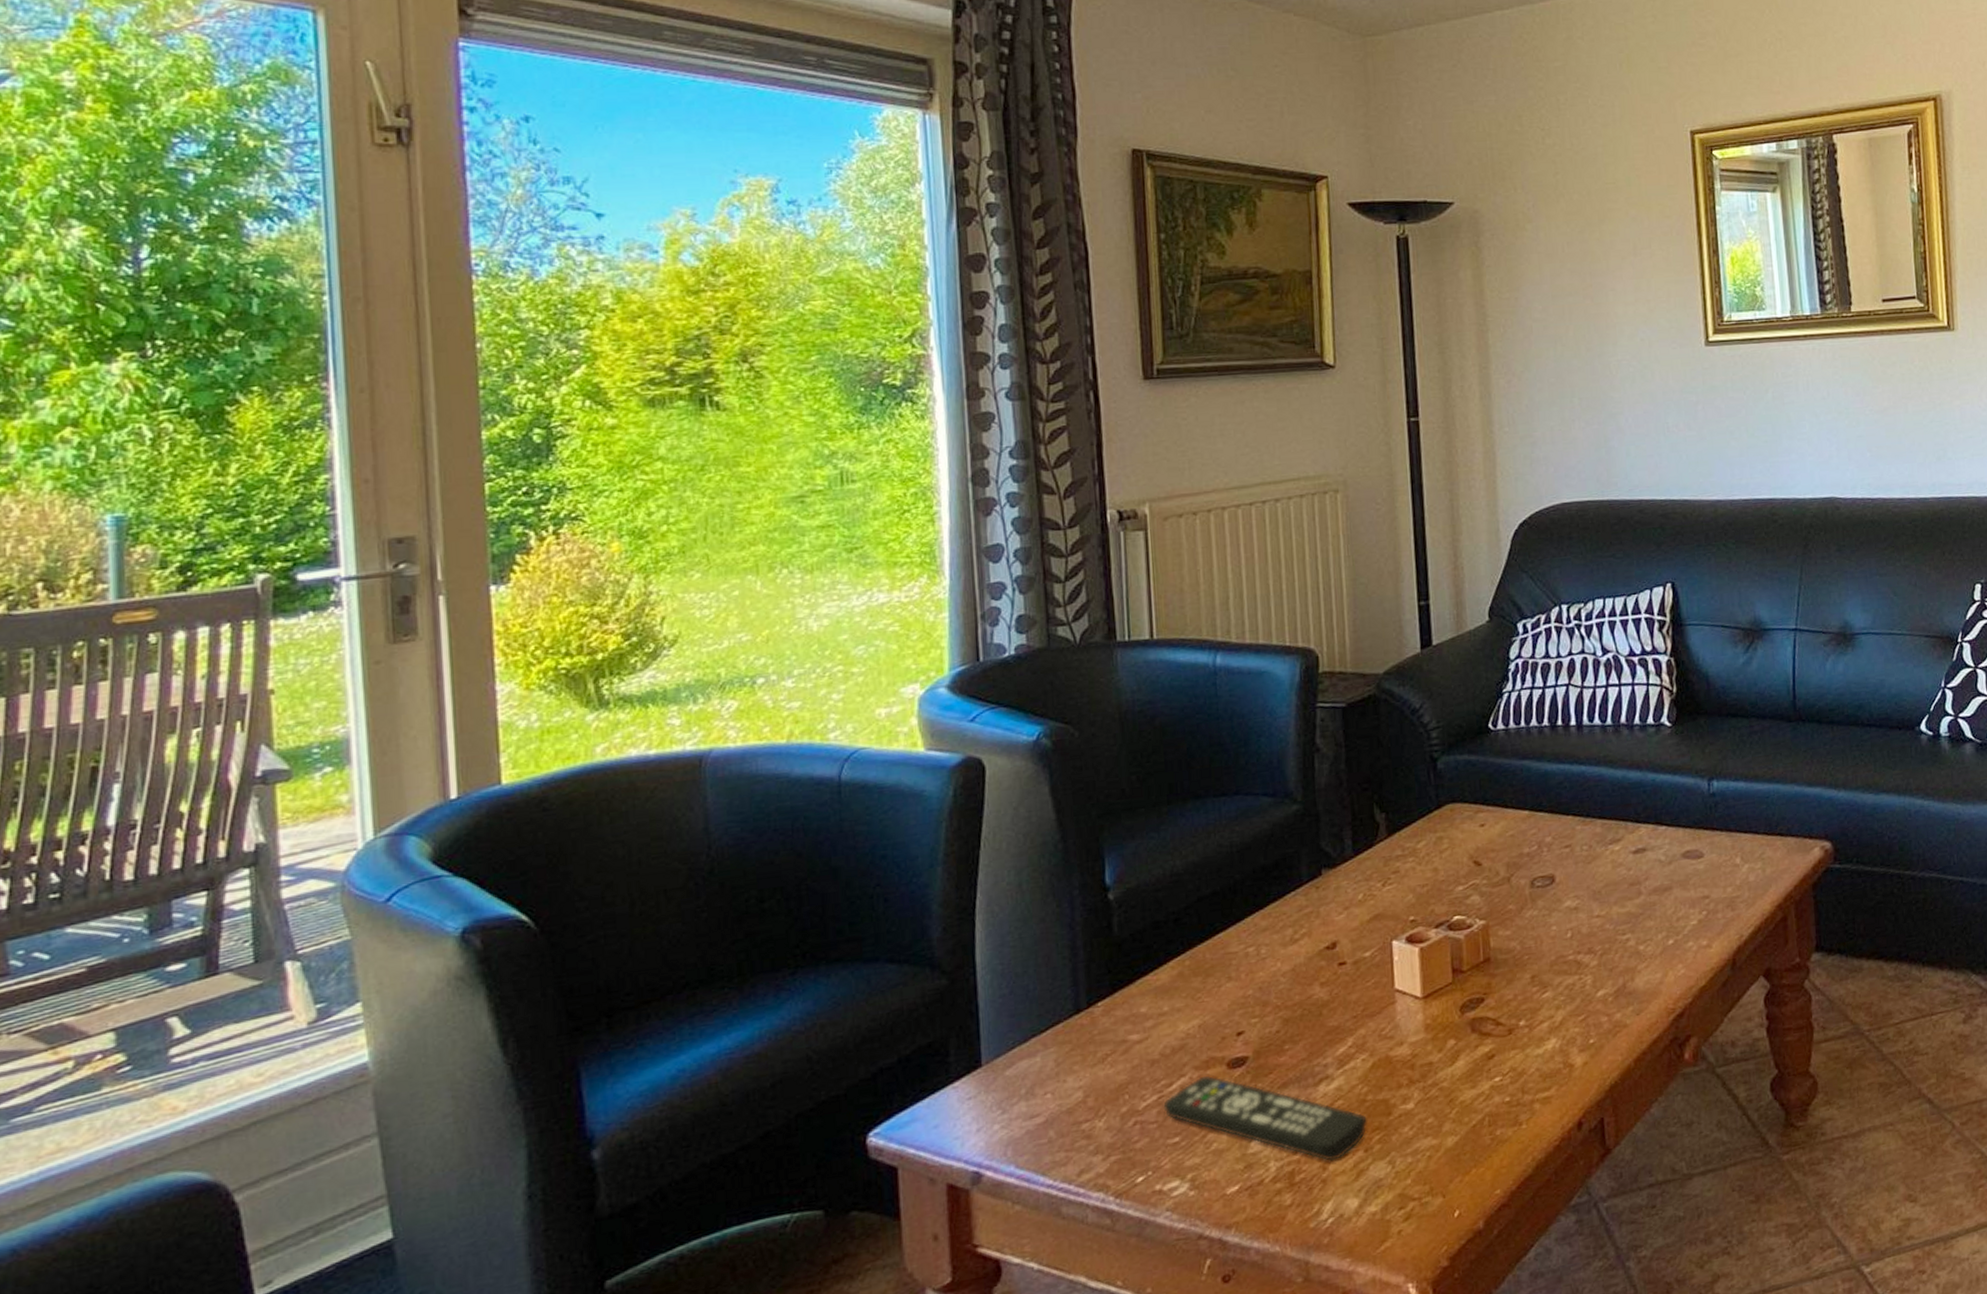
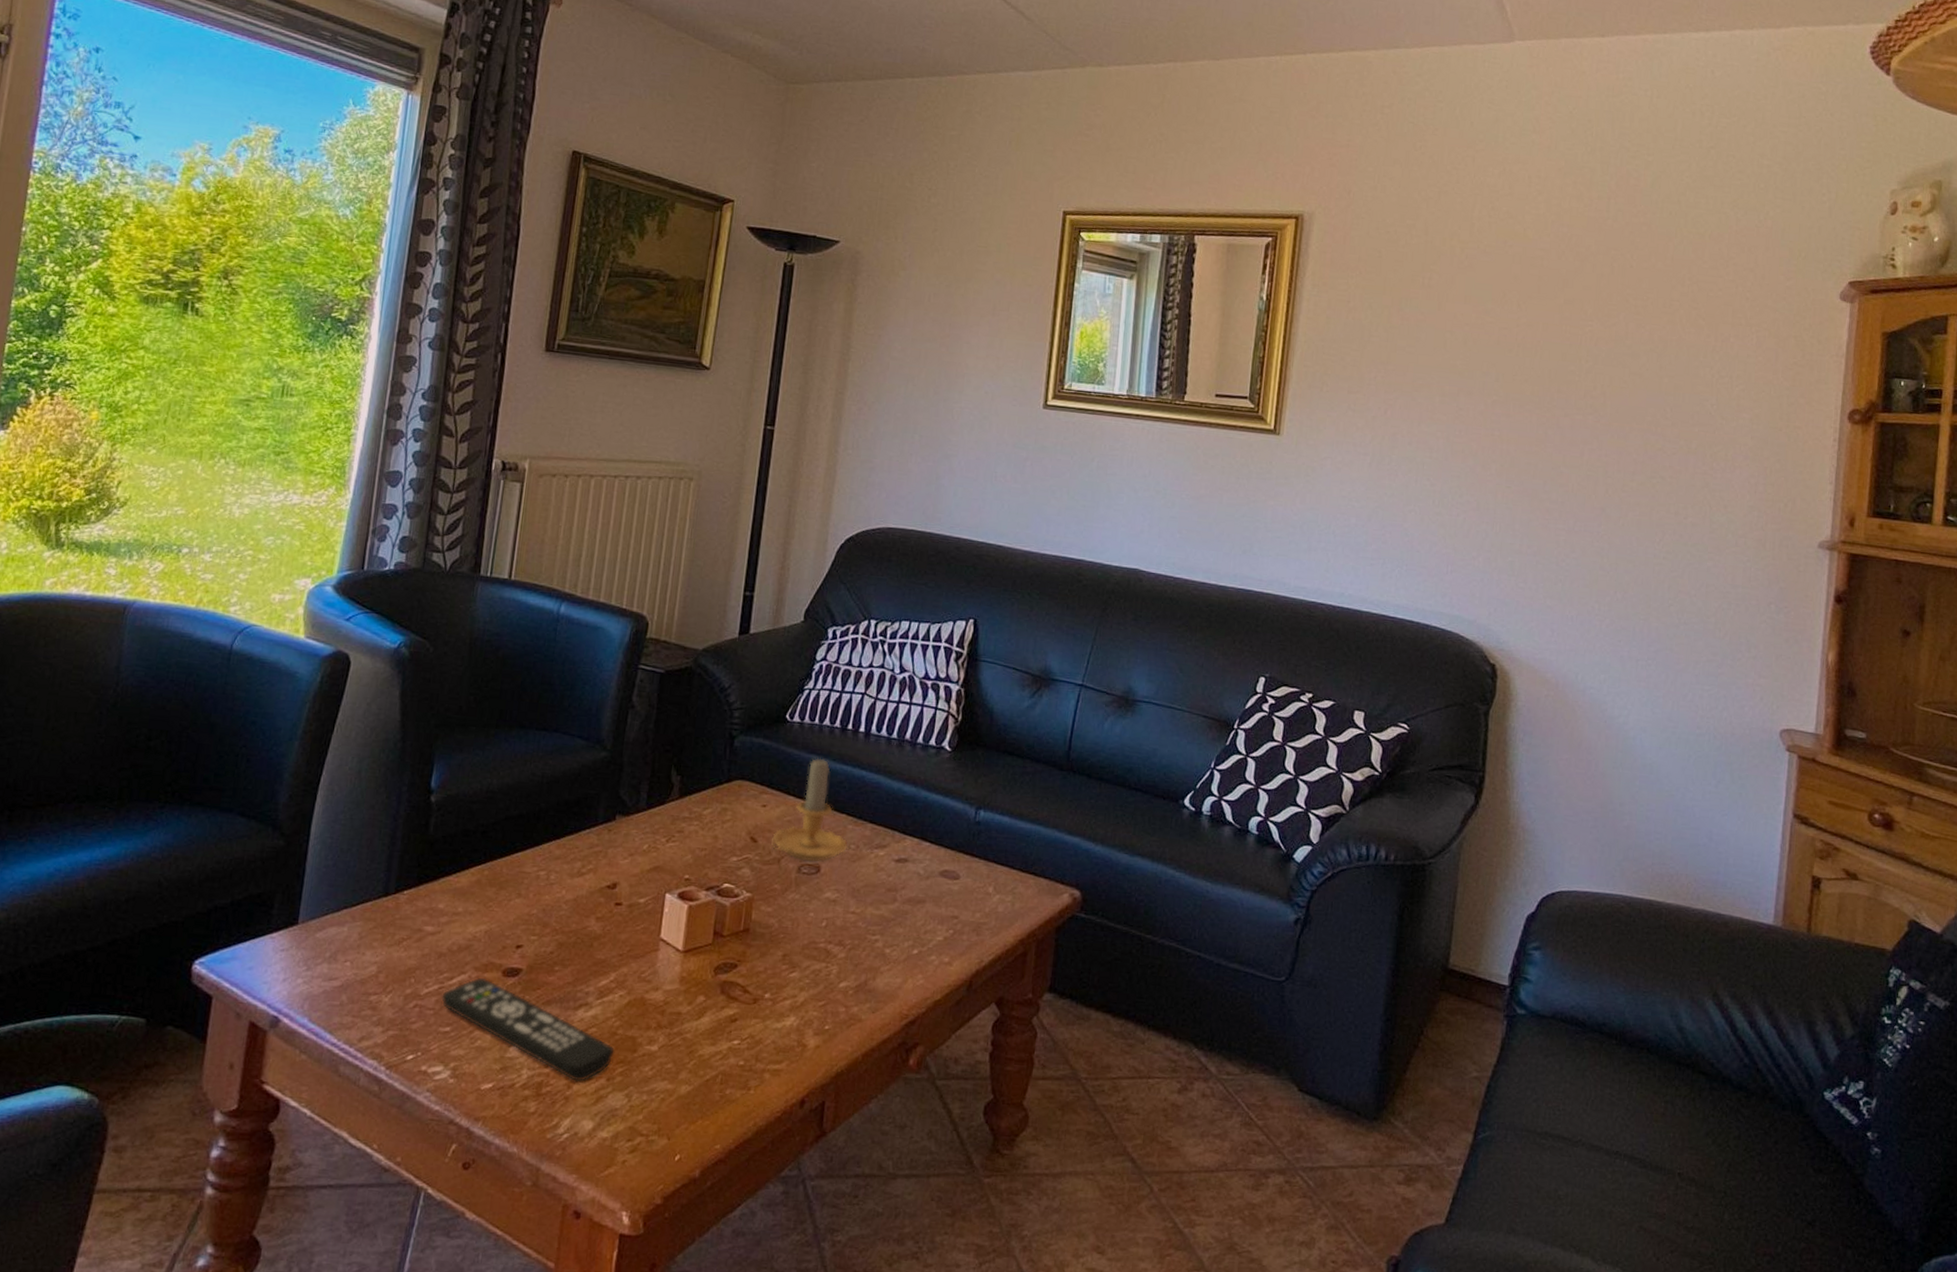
candle: none [1497,761,1581,875] -> present [771,757,849,862]

